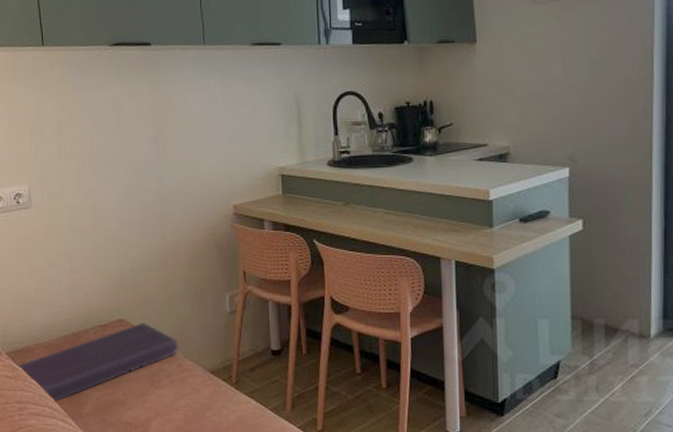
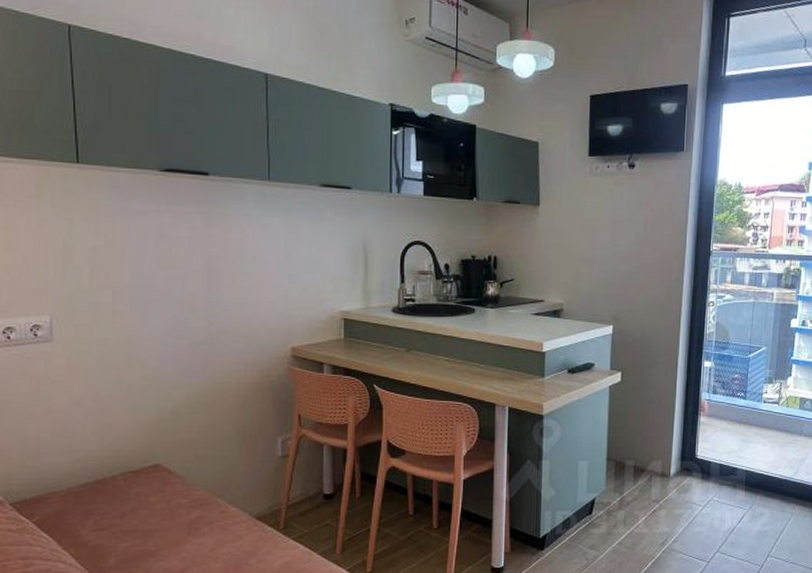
cushion: present [16,322,178,403] -> none [22,467,222,558]

